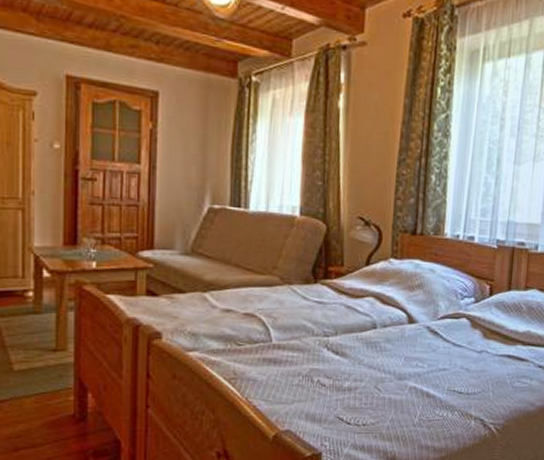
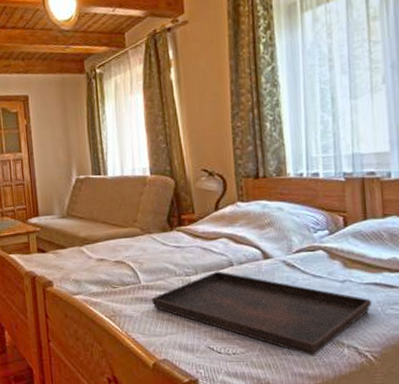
serving tray: none [282,333,503,428] -> present [152,271,373,357]

